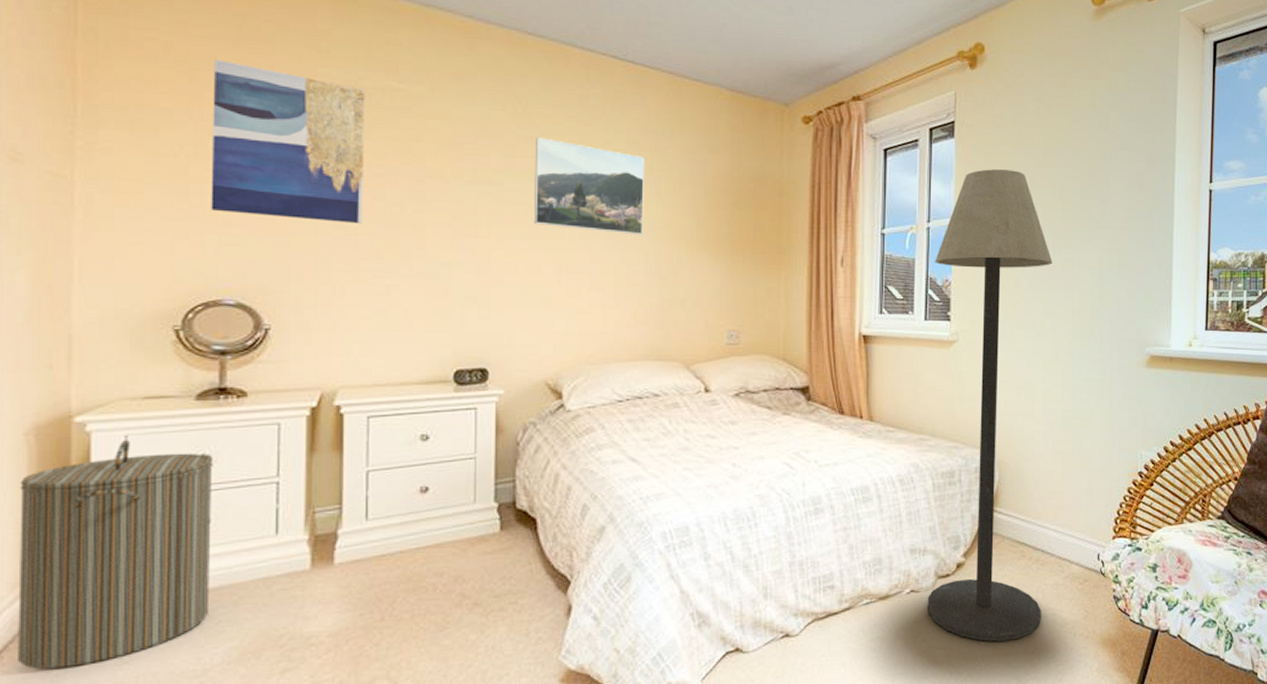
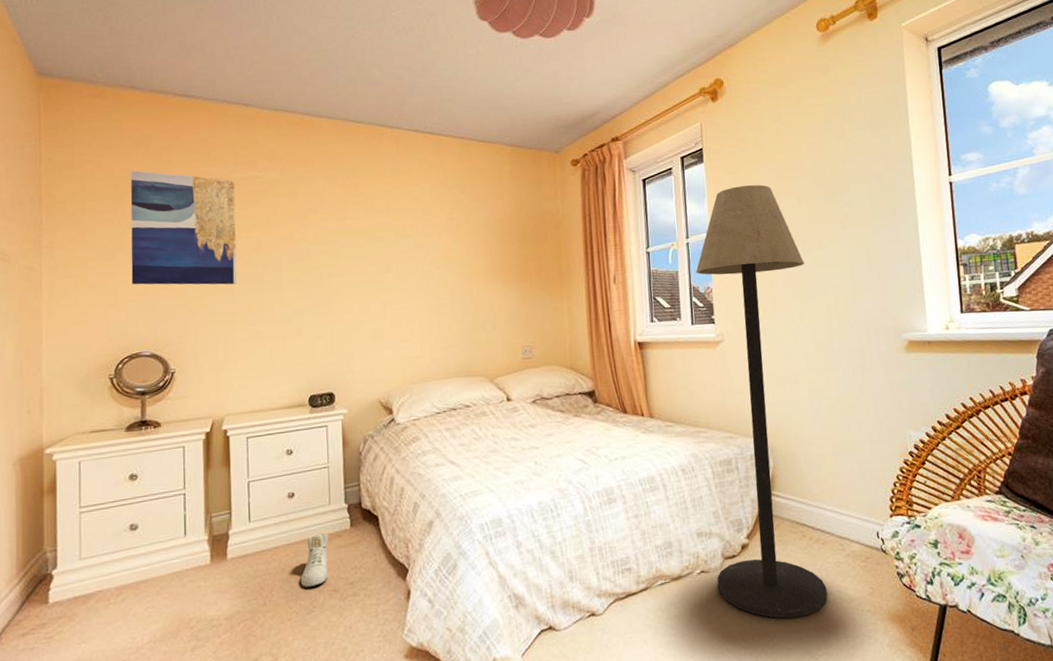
laundry hamper: present [18,439,213,670] -> none [11,464,140,648]
sneaker: none [431,536,472,600] -> present [300,533,329,587]
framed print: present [533,137,645,236] -> none [360,202,448,274]

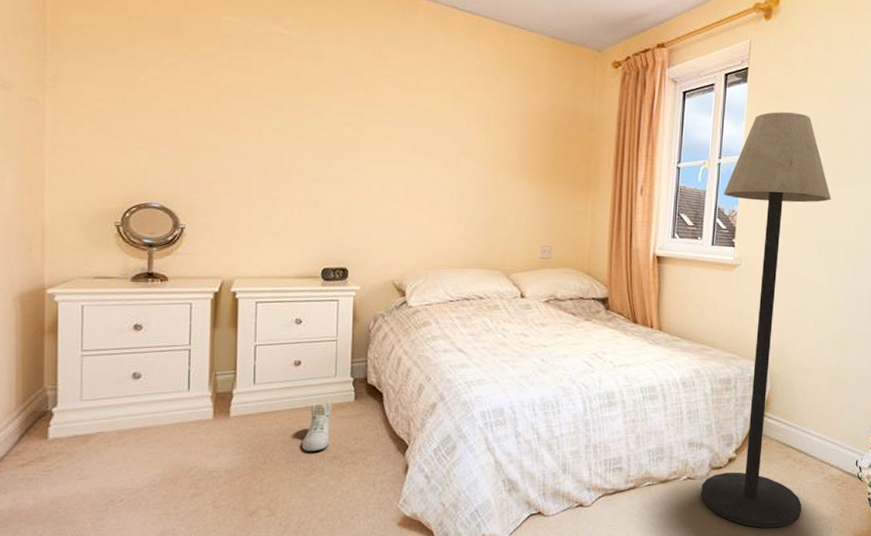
wall art: present [130,170,237,285] -> none [142,9,257,146]

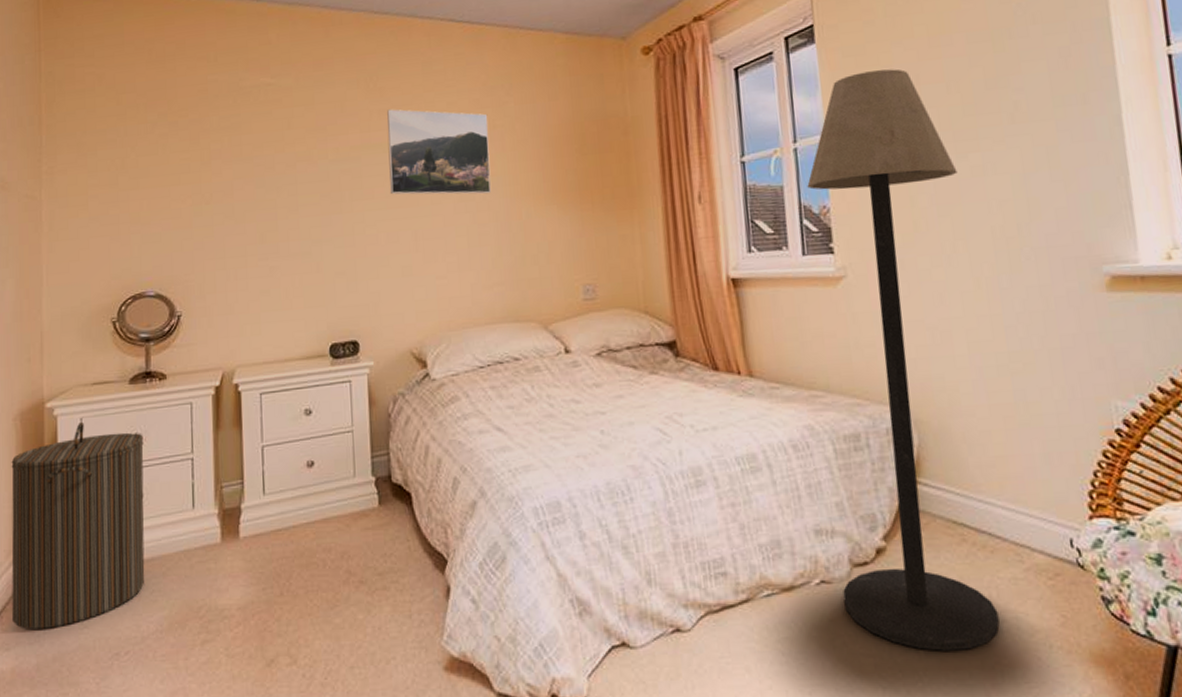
laundry hamper: none [10,308,143,479] -> present [11,421,145,631]
sneaker: present [301,402,333,451] -> none [321,511,354,576]
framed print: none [386,76,478,162] -> present [387,109,491,195]

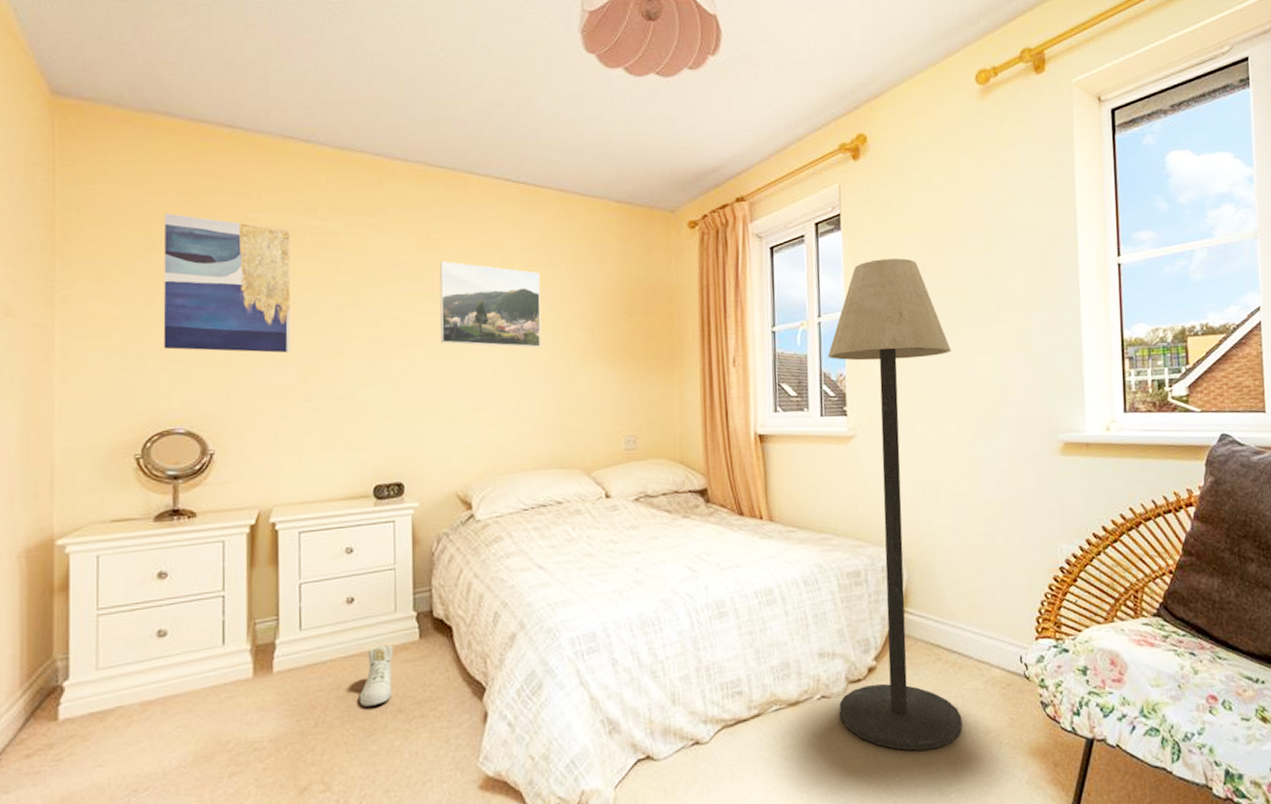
laundry hamper: present [11,421,145,631] -> none [13,559,169,772]
wall art: none [133,82,248,214] -> present [163,214,291,353]
sneaker: none [321,511,354,576] -> present [359,644,394,707]

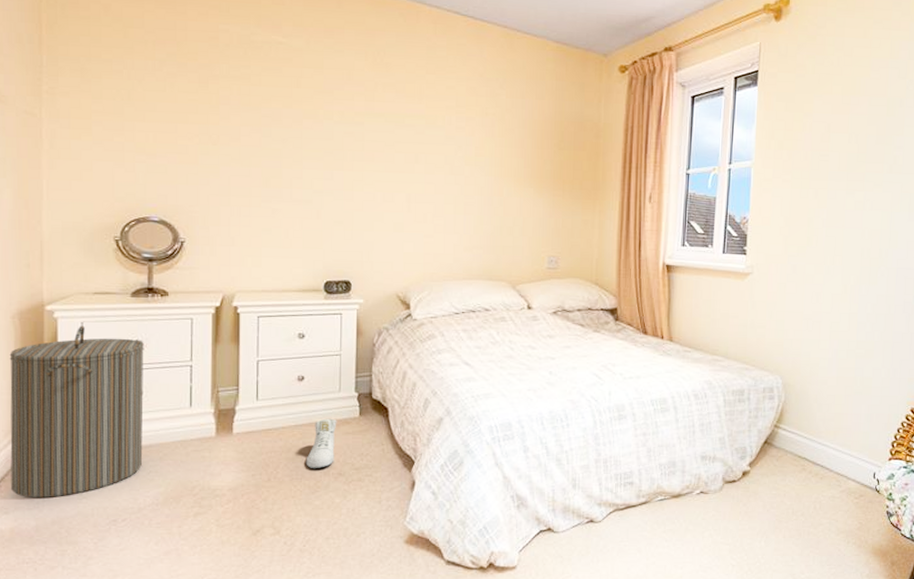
laundry hamper: none [13,559,169,772] -> present [9,325,144,499]
wall art: present [163,214,291,353] -> none [140,19,256,157]
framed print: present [439,261,542,348] -> none [388,84,482,171]
floor lamp: present [828,258,962,751] -> none [715,115,845,543]

